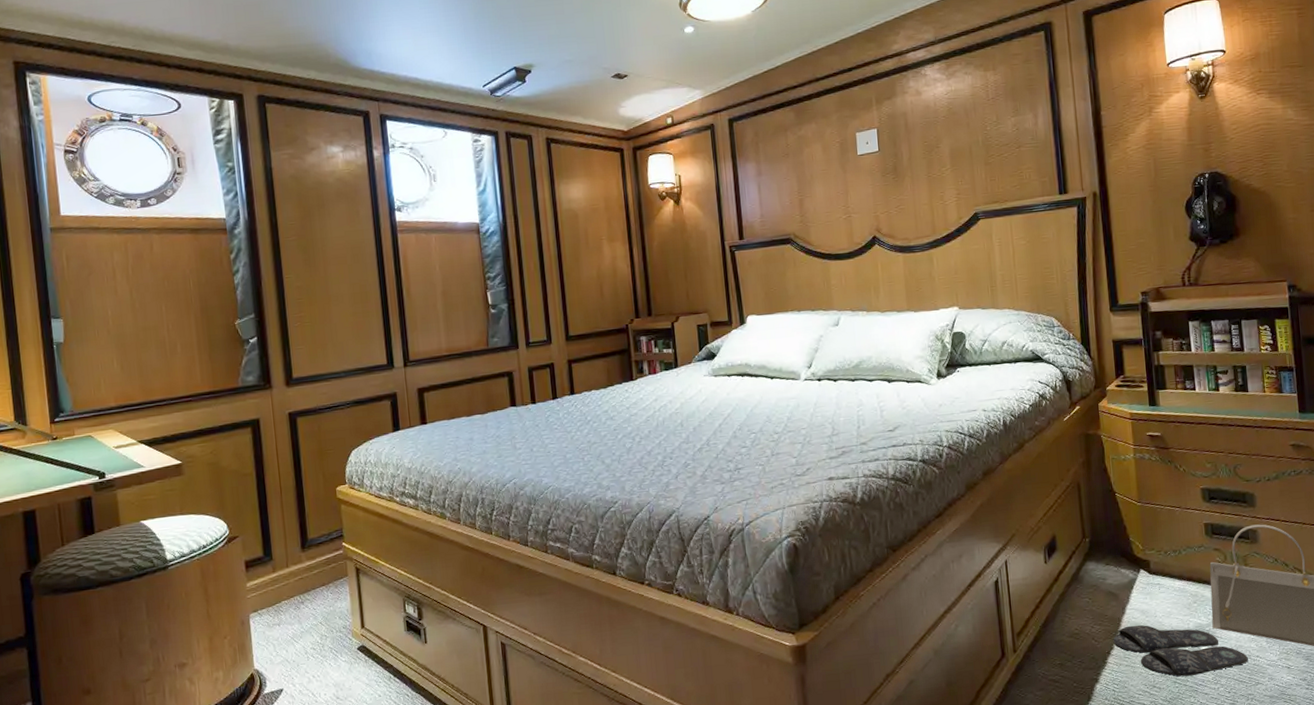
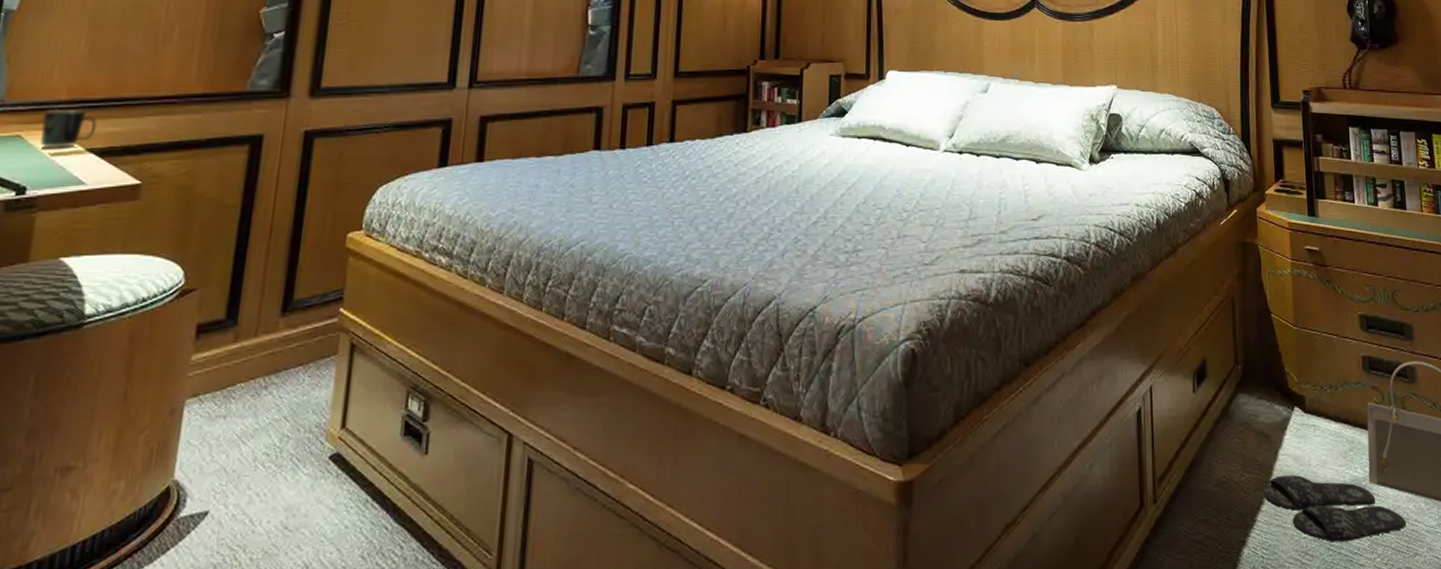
mug: none [102,412,141,443] -> present [40,108,98,148]

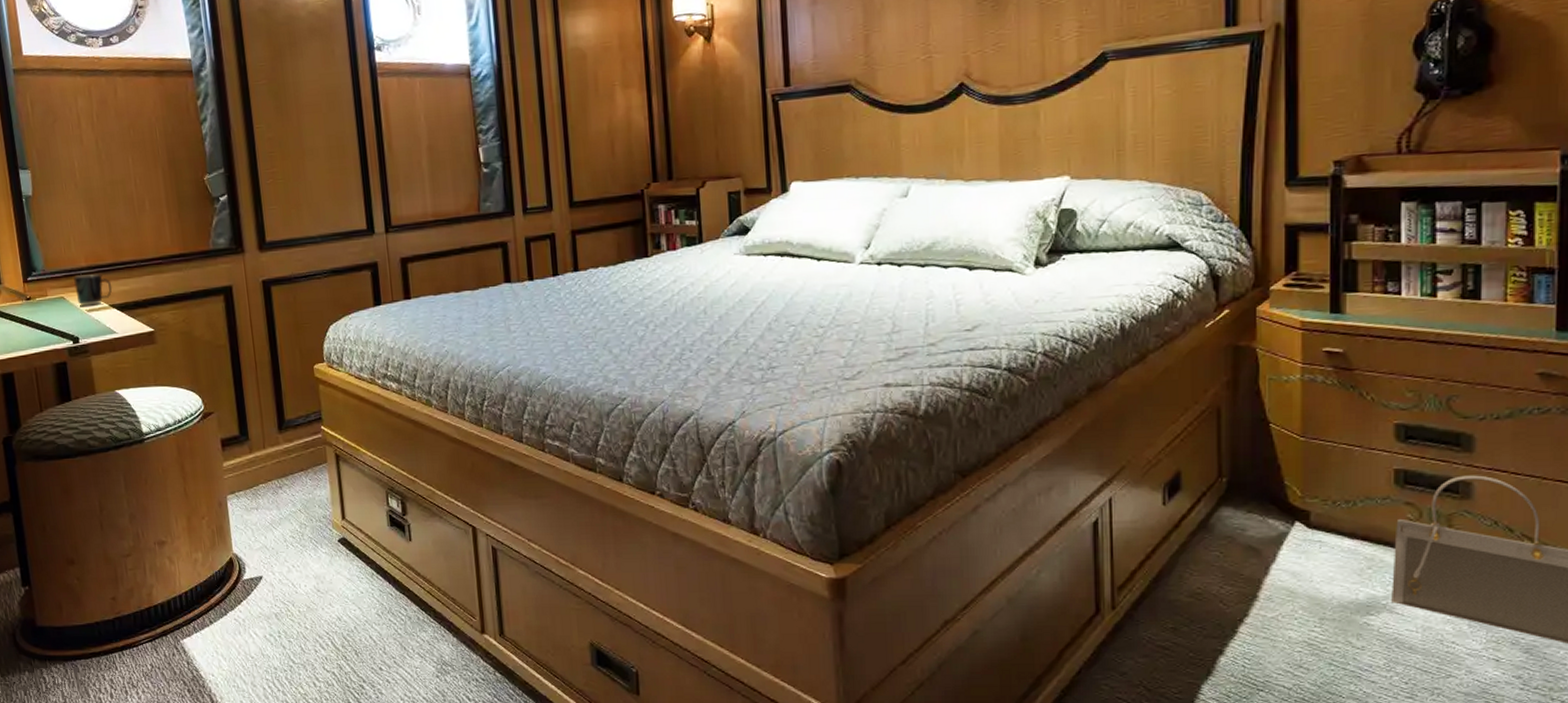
slippers: present [1263,474,1406,542] -> none [1248,589,1439,658]

